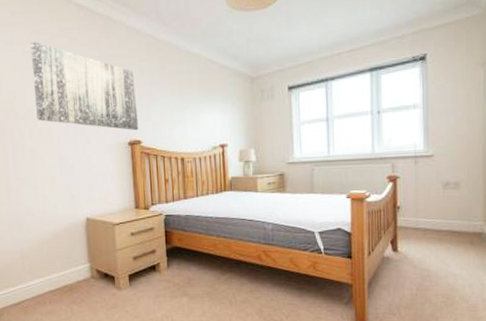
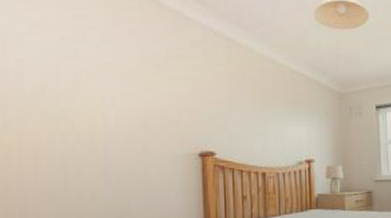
wall art: present [30,41,139,131] -> none [71,26,212,141]

